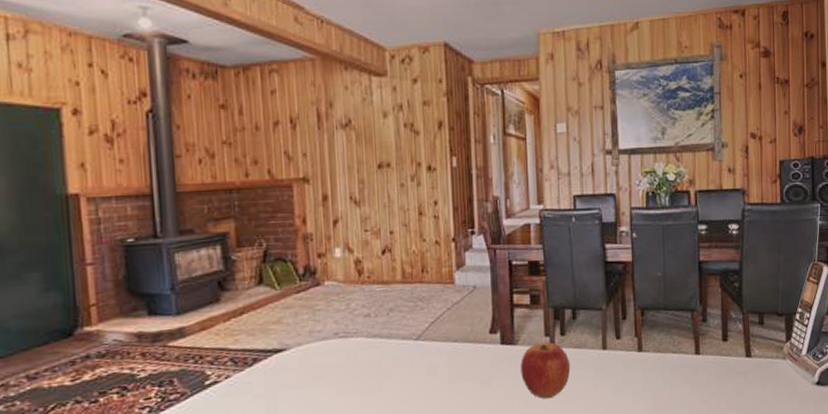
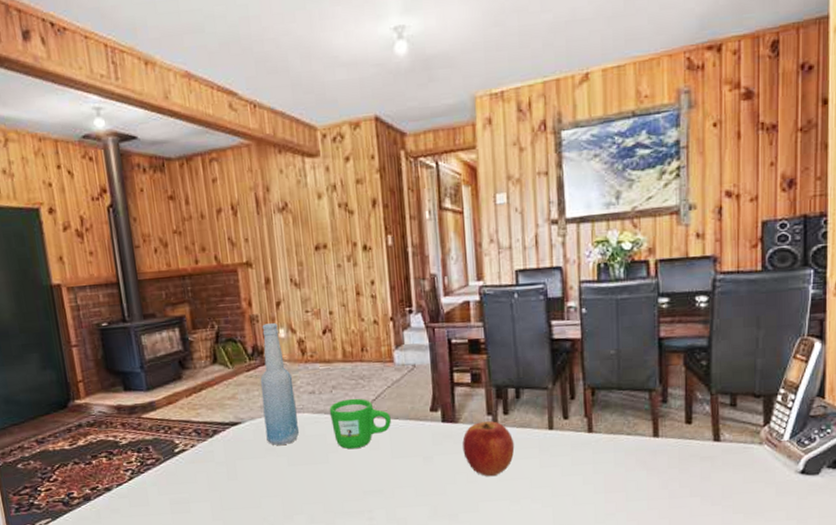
bottle: none [310,242,351,374] -> present [260,323,299,446]
mug: none [385,321,449,375] -> present [329,398,391,450]

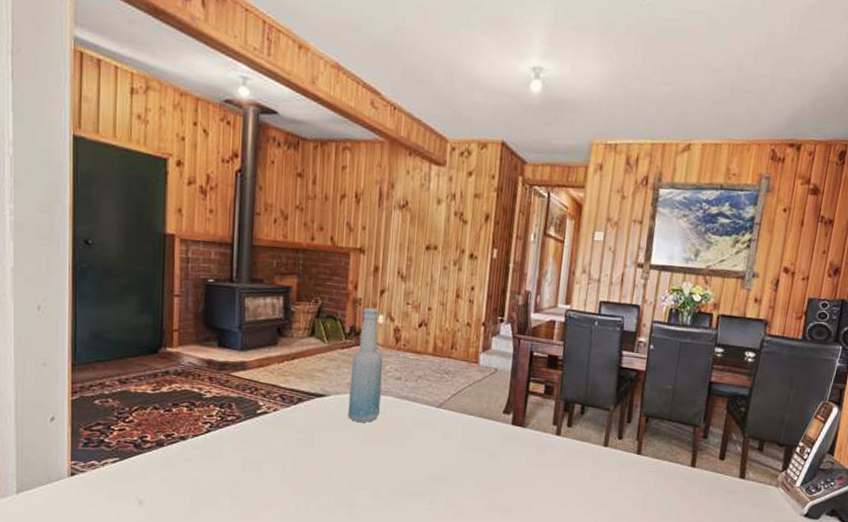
mug: present [329,398,391,450] -> none [411,389,467,437]
apple: present [462,421,515,477] -> none [526,430,572,481]

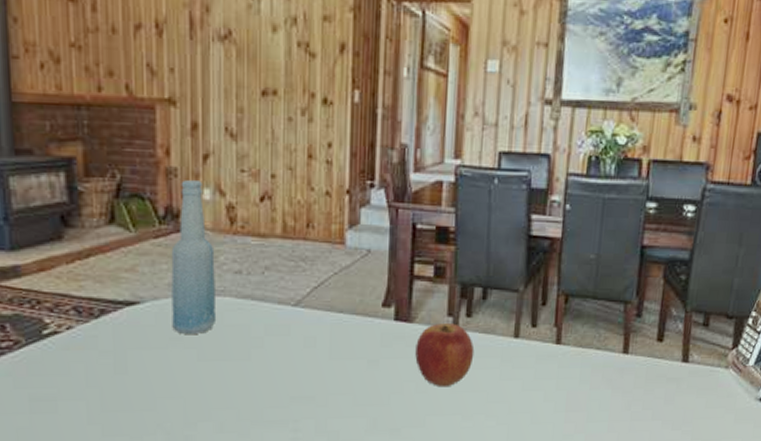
apple: none [526,430,572,481] -> present [415,323,475,388]

